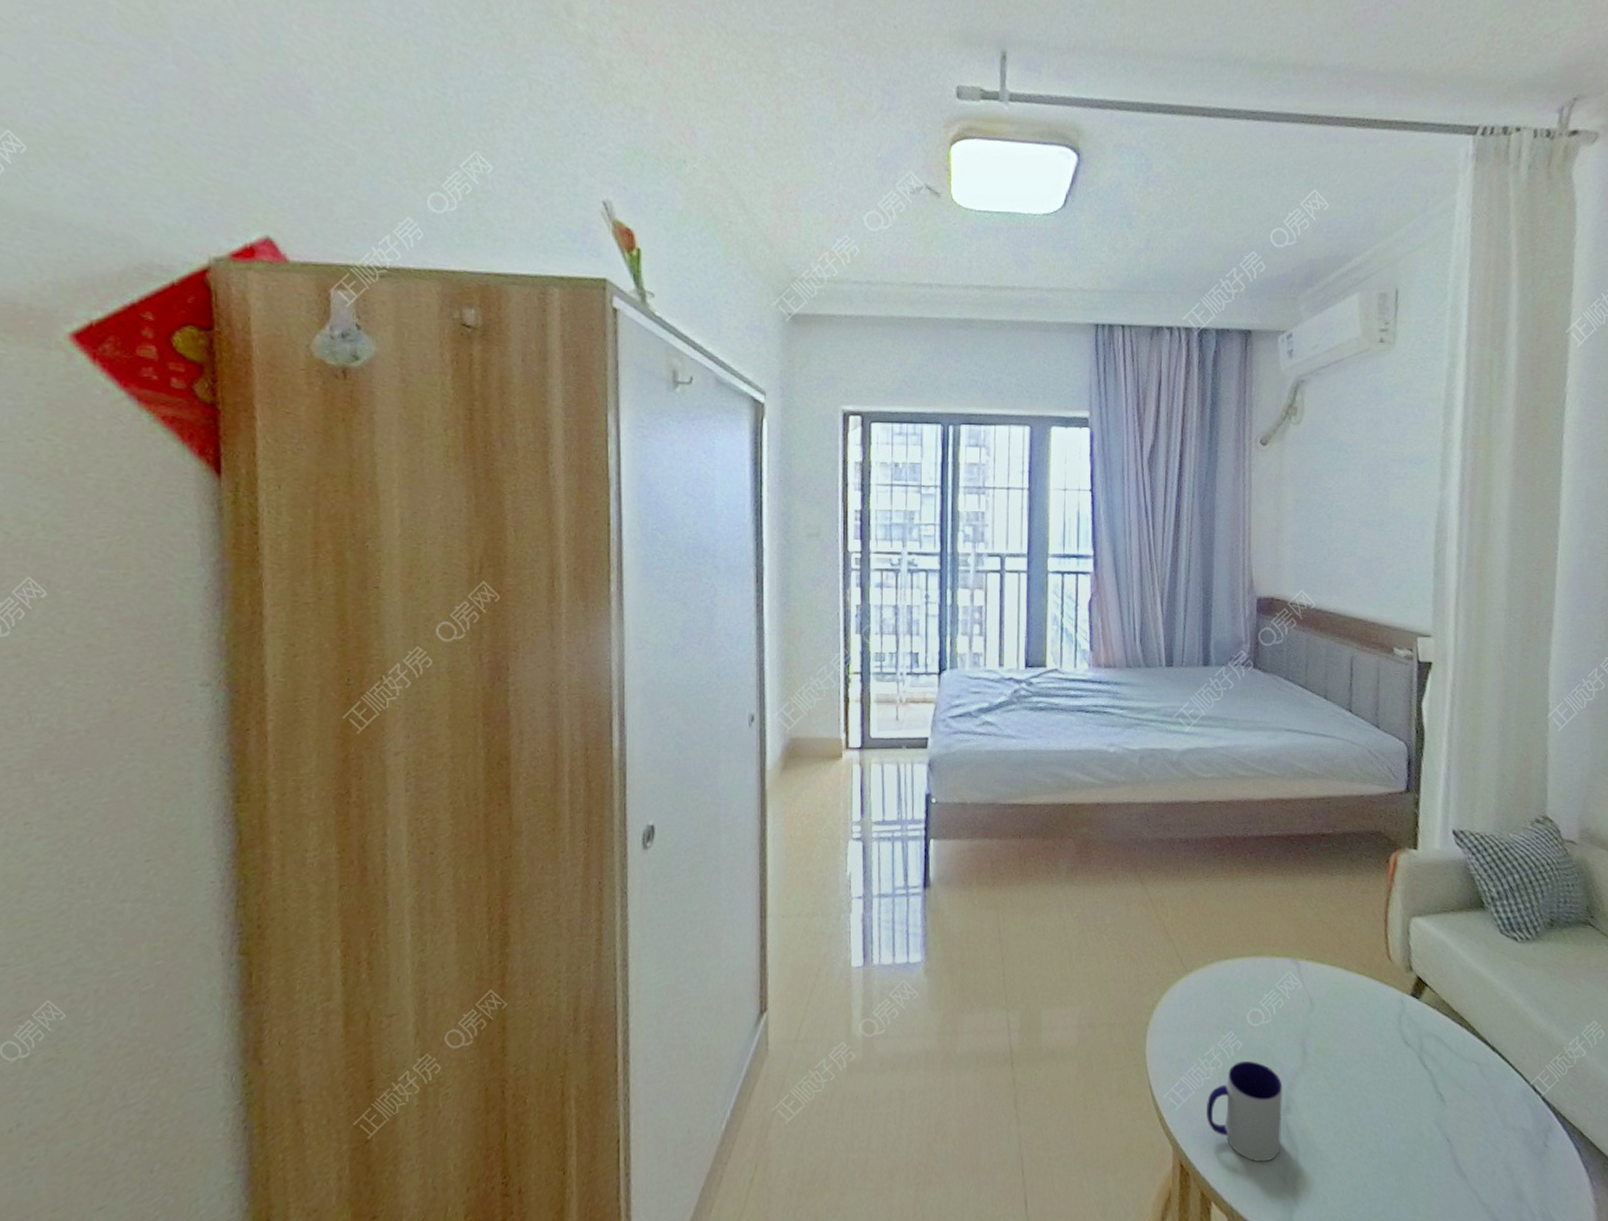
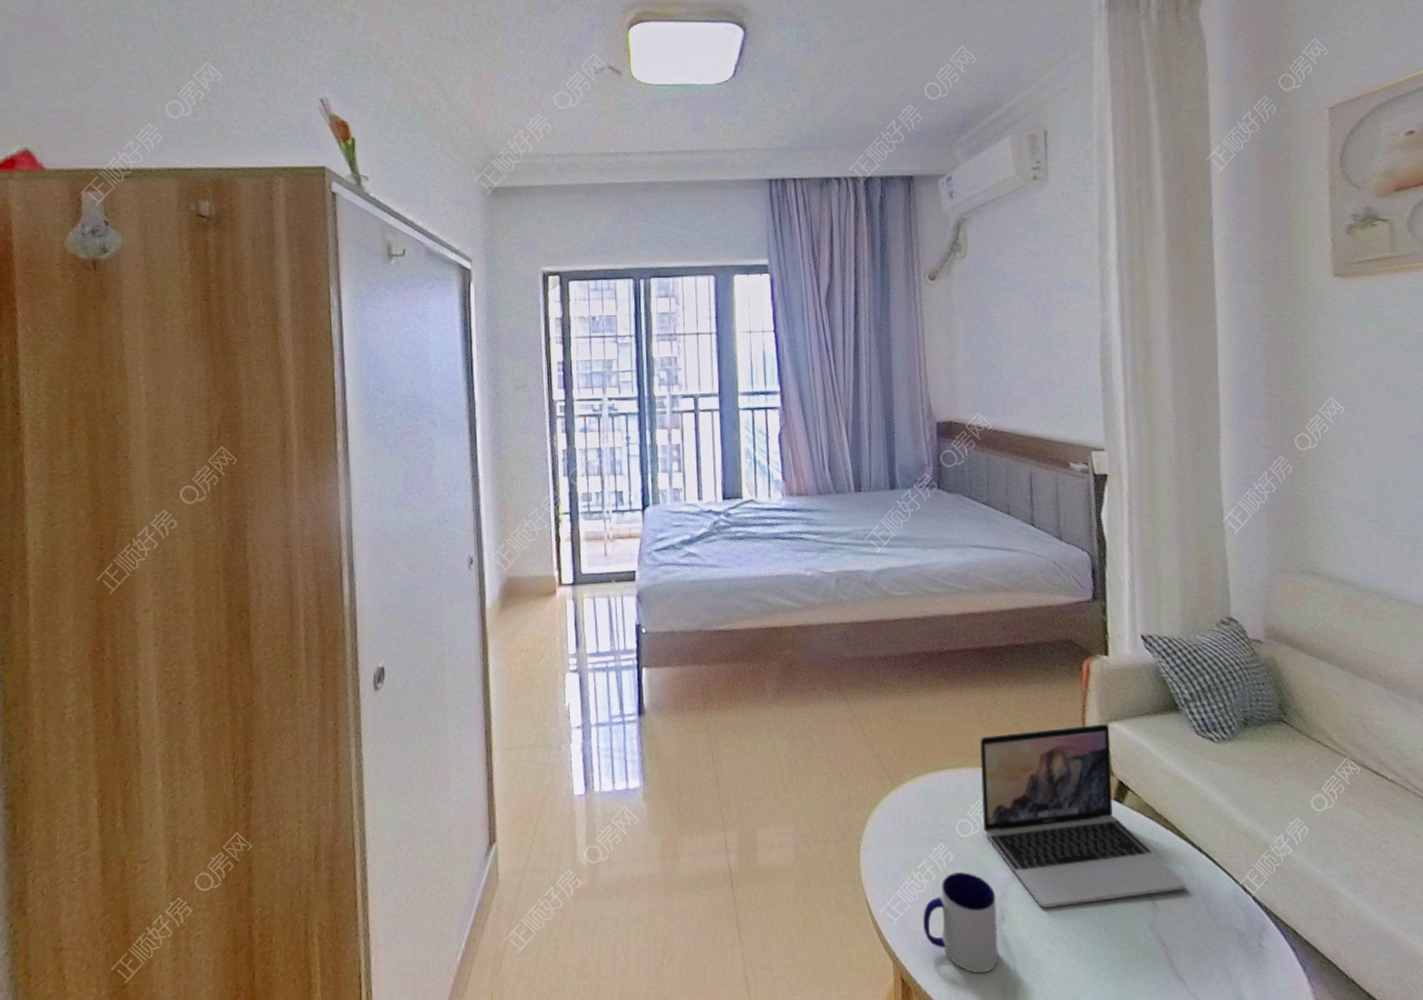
laptop: none [1275,918,1477,1100] -> present [979,723,1186,908]

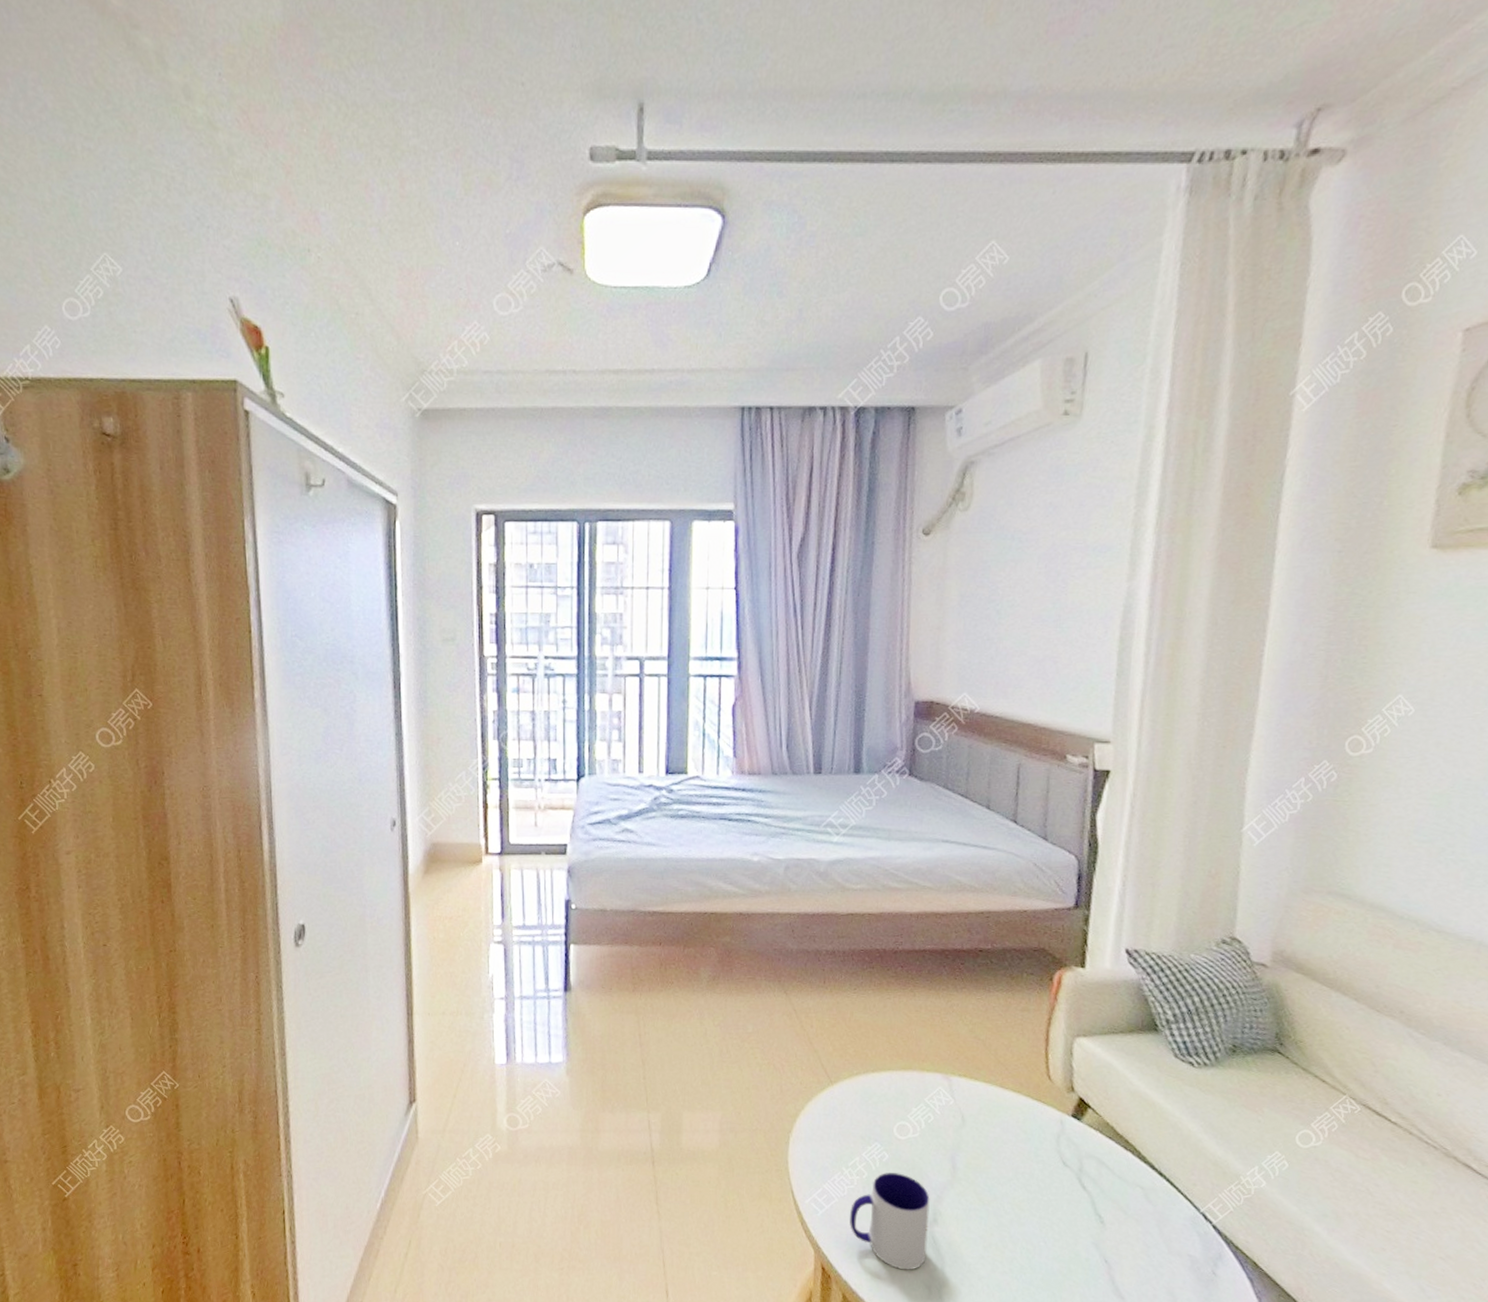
laptop: present [979,723,1186,908] -> none [924,1037,1140,1215]

